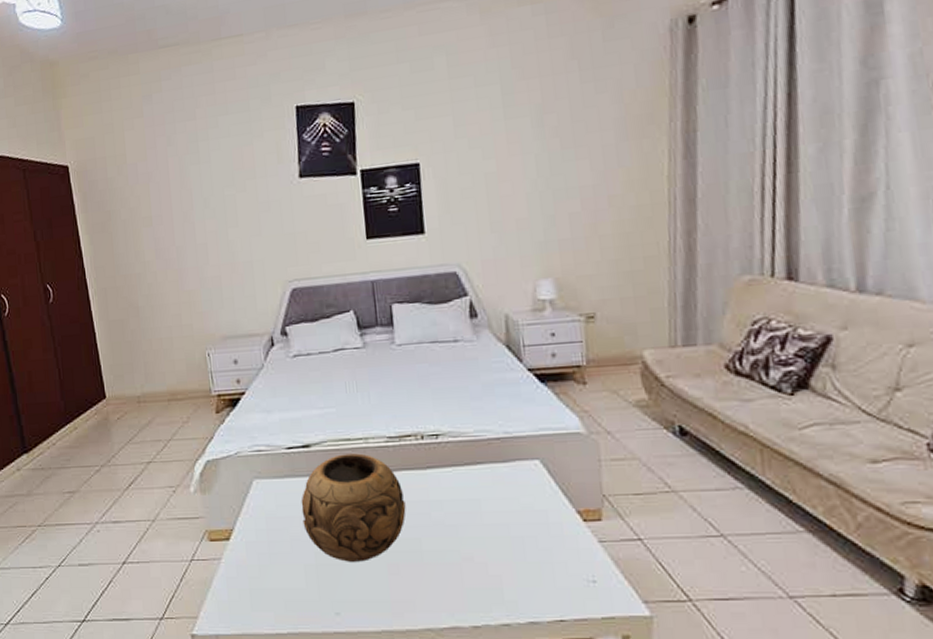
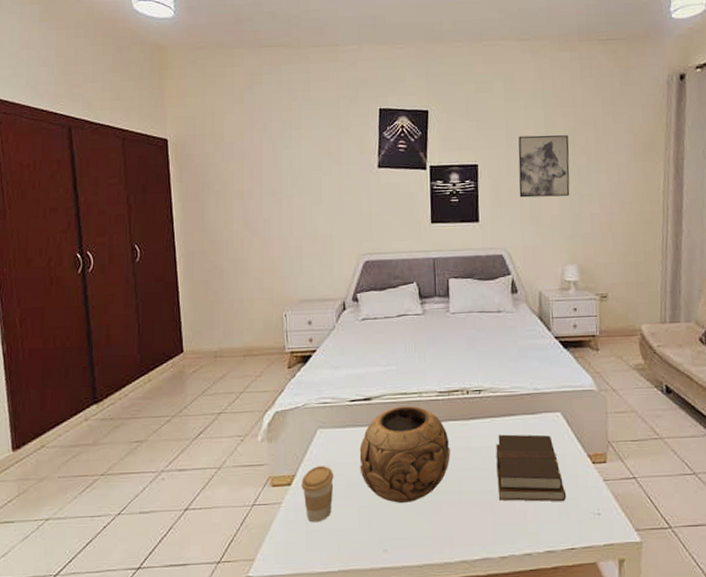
coffee cup: none [240,520,276,581] -> present [301,466,334,523]
bible: none [460,486,552,565] -> present [496,434,567,502]
wall art: none [469,115,540,200] -> present [518,135,570,198]

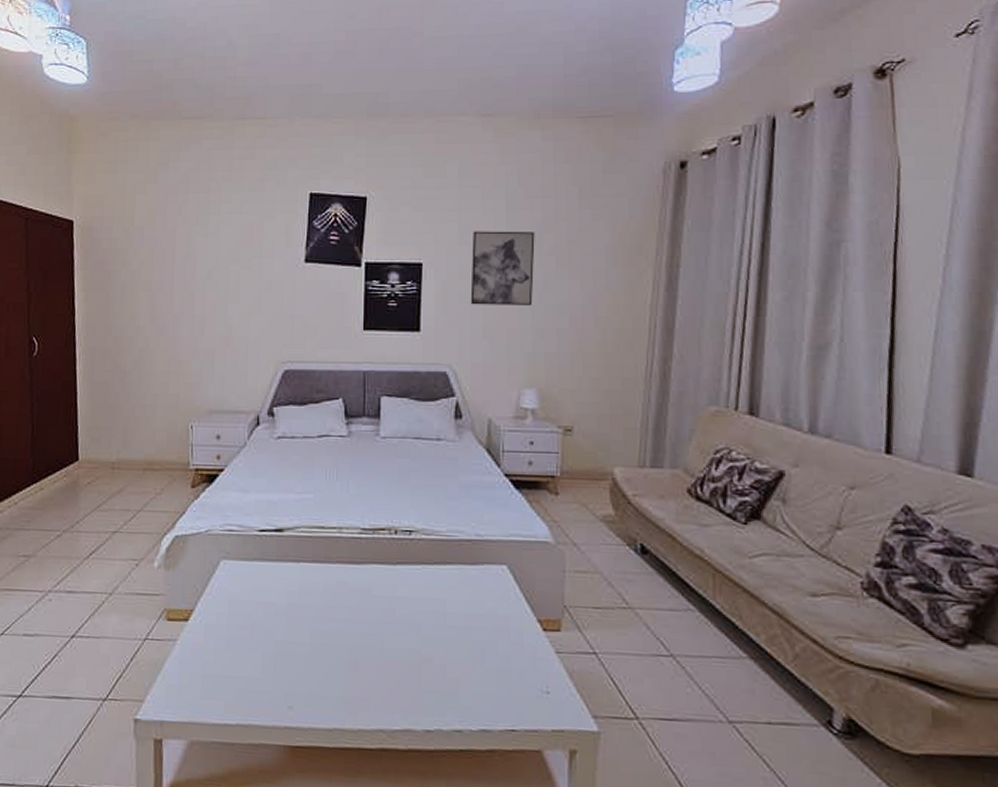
coffee cup: present [301,466,334,523] -> none [199,602,237,667]
decorative bowl: present [359,406,450,503] -> none [266,542,372,655]
bible: present [496,434,567,502] -> none [426,585,509,672]

